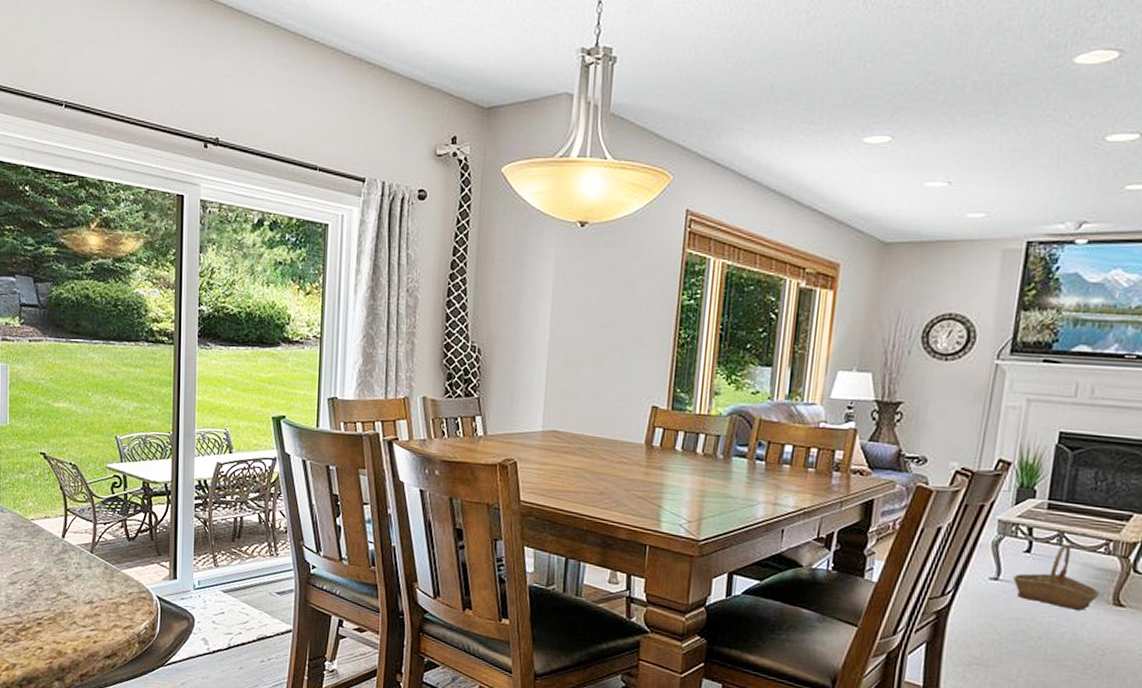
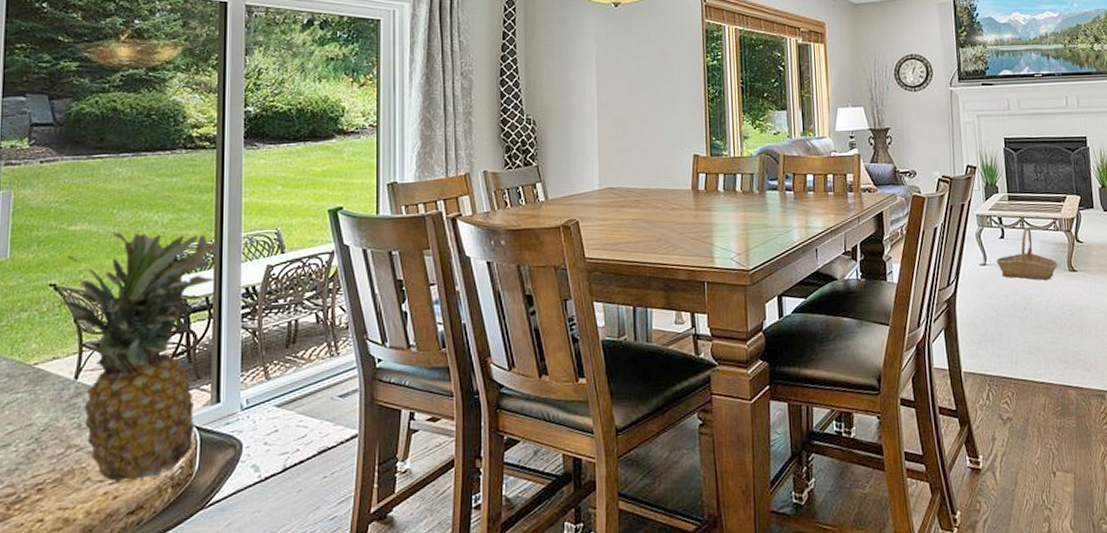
fruit: none [49,414,175,632] -> present [61,232,218,483]

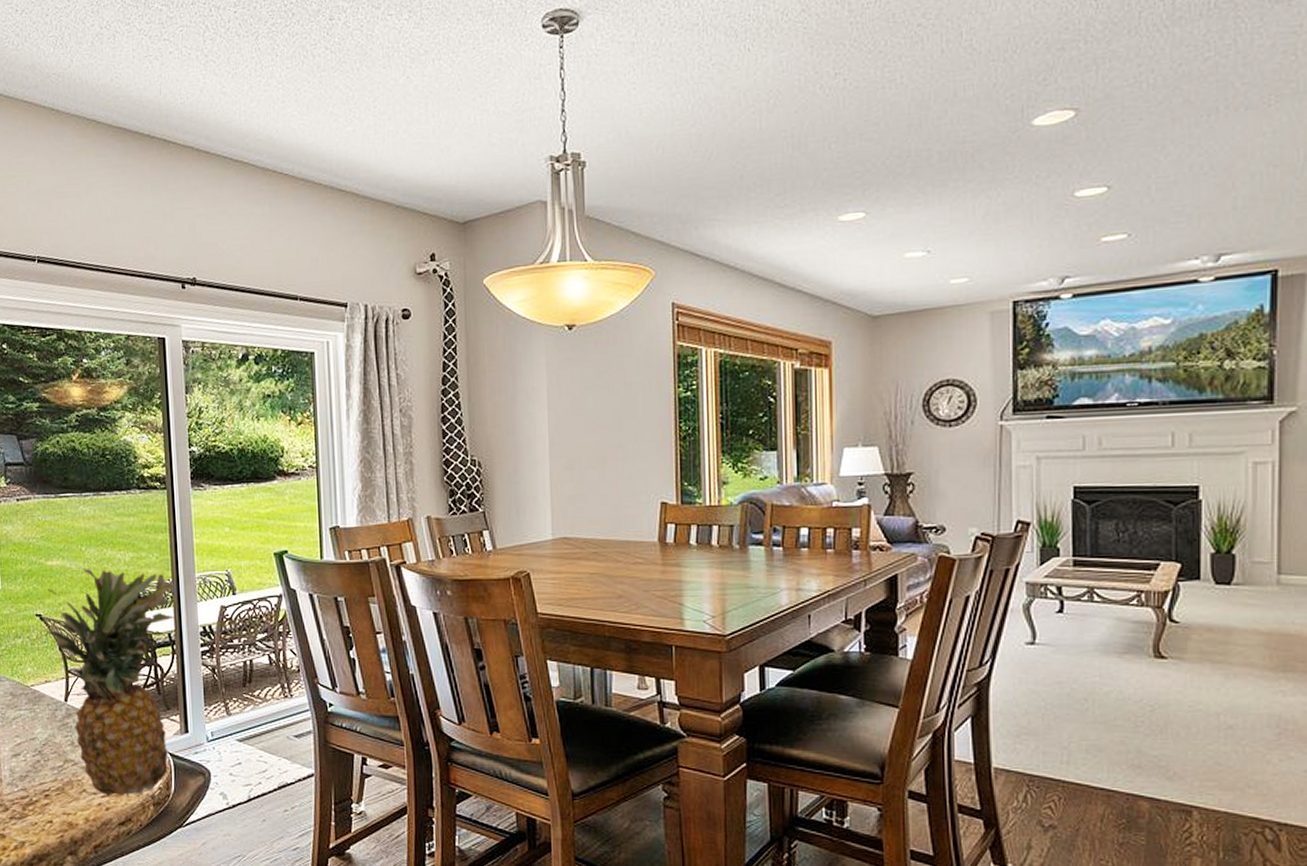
basket: present [996,226,1058,280] -> none [1050,599,1139,666]

